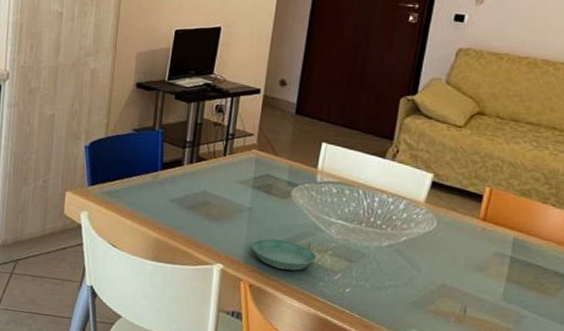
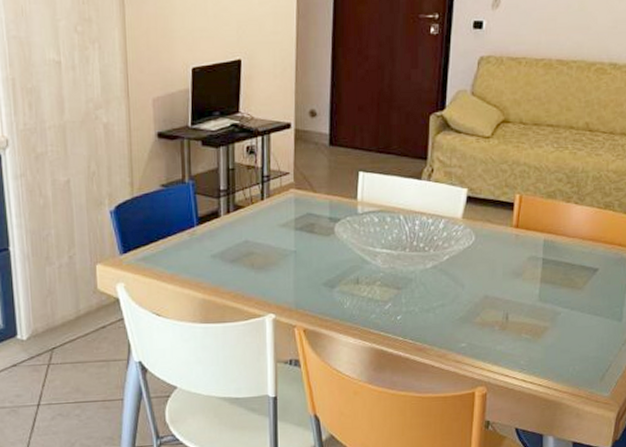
saucer: present [251,238,317,271] -> none [301,278,366,308]

